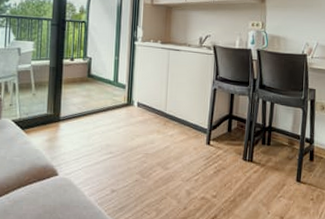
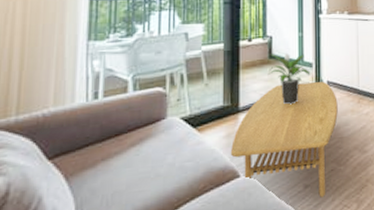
coffee table: none [51,101,146,202] -> present [230,82,338,198]
potted plant: none [86,73,125,120] -> present [267,53,312,105]

